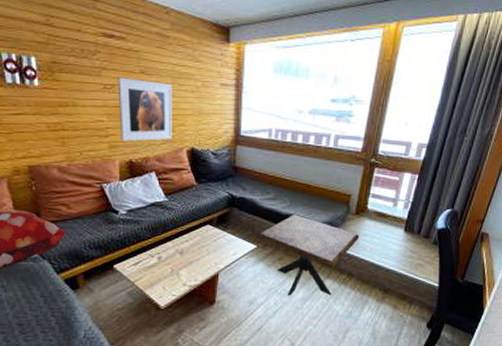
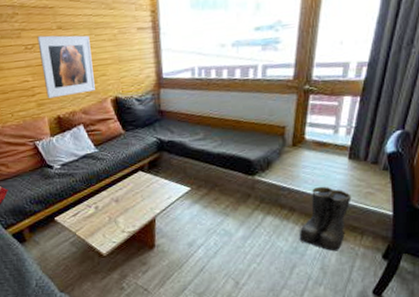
side table: present [256,214,359,296] -> none [189,152,298,235]
boots: none [354,254,404,318] -> present [299,186,352,252]

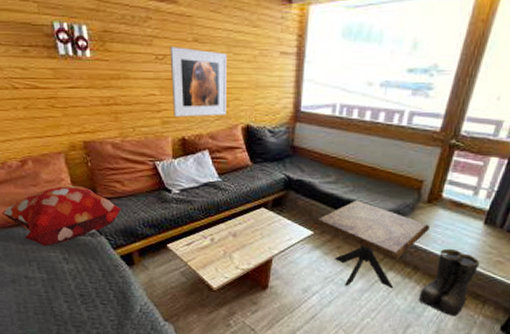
side table: none [189,152,298,235] -> present [314,200,430,289]

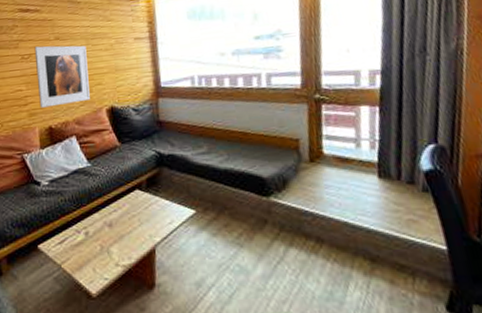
side table: present [314,200,430,289] -> none [194,168,321,273]
boots: present [418,248,480,317] -> none [332,210,392,299]

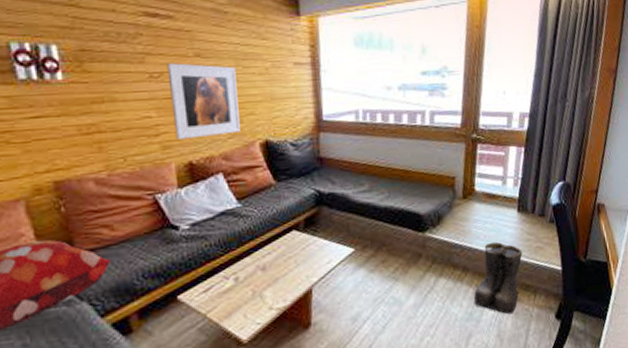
boots: none [332,210,392,299] -> present [473,241,523,315]

